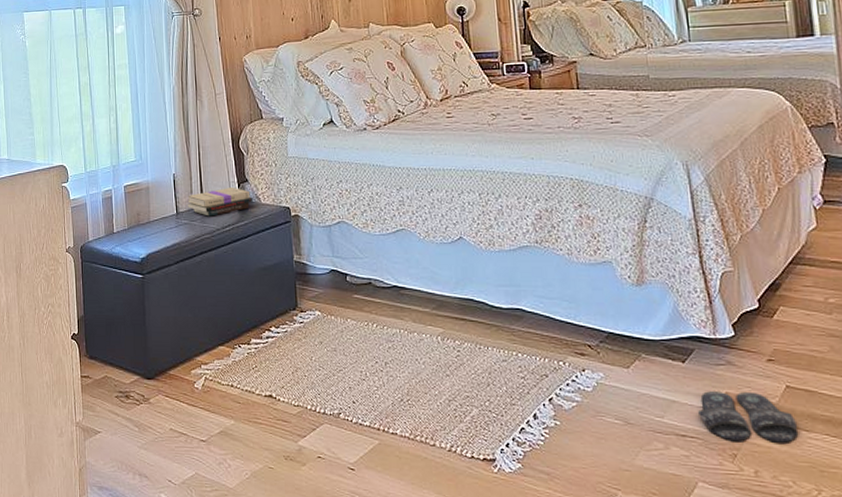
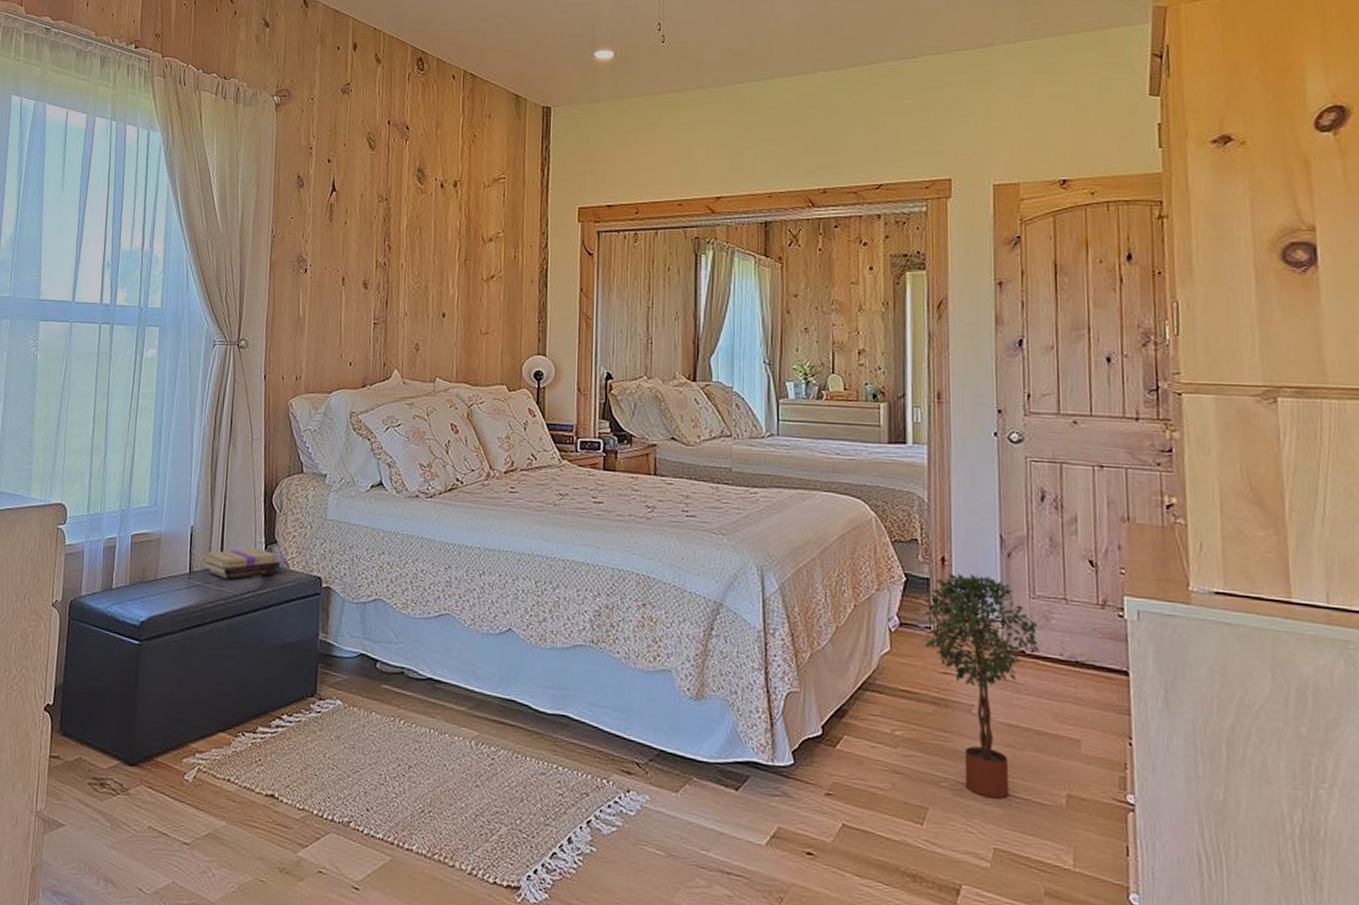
slippers: present [698,391,799,445] -> none [747,824,851,890]

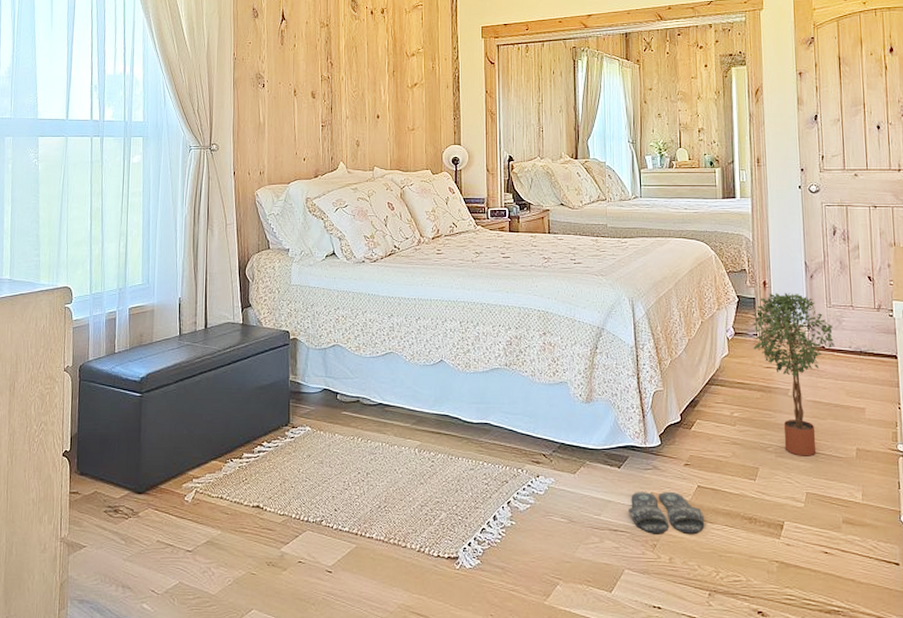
books: present [203,547,281,580] -> none [191,311,255,339]
slippers: none [747,824,851,890] -> present [628,491,705,535]

